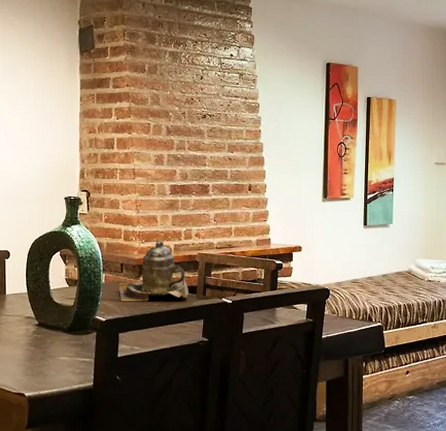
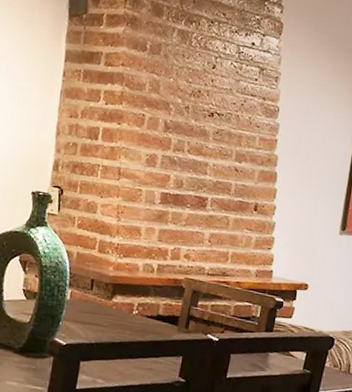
teapot: present [118,240,189,302] -> none [86,256,169,329]

